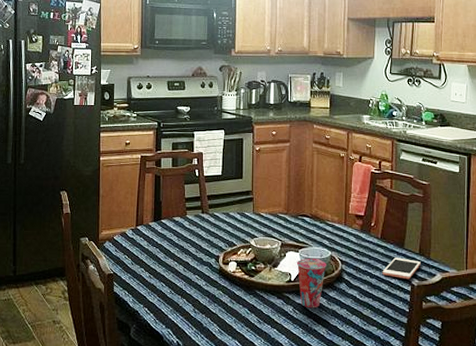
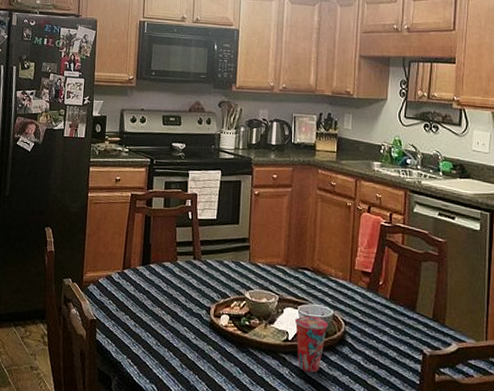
cell phone: present [382,257,421,280] -> none [390,321,434,348]

